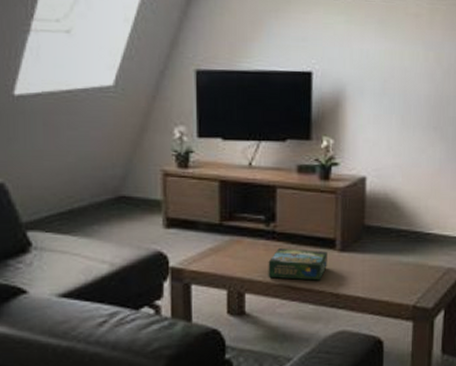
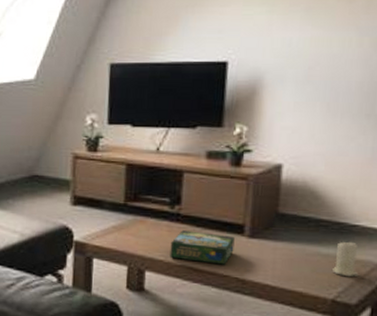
candle: none [412,249,433,283] -> present [332,241,359,277]

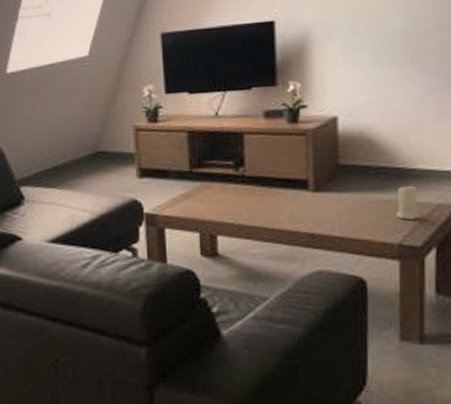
board game: present [170,230,235,265] -> none [239,191,300,222]

